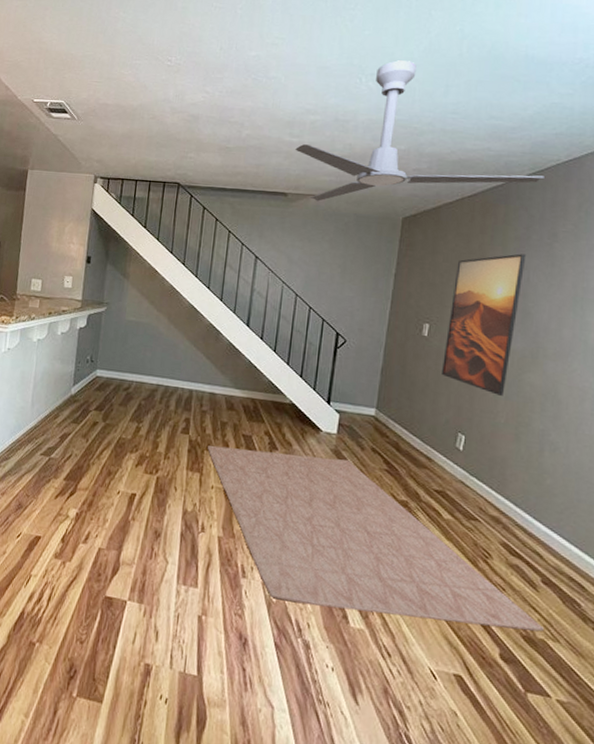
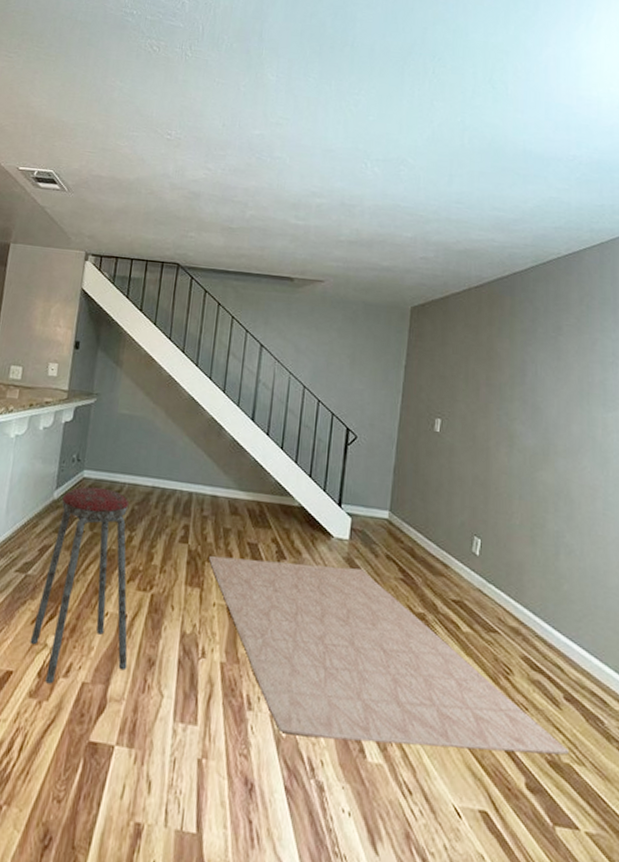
music stool: none [54,384,137,549] -> present [30,487,129,684]
ceiling fan: present [295,60,544,201] -> none [301,147,547,288]
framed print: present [440,253,527,396] -> none [454,346,533,496]

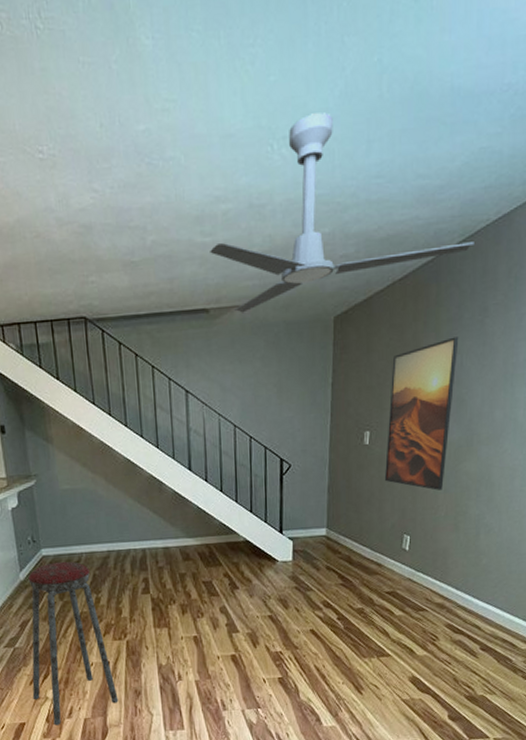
rug: present [209,555,569,756] -> none [171,583,483,721]
ceiling fan: none [301,147,547,288] -> present [210,112,474,313]
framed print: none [454,346,533,496] -> present [384,336,459,491]

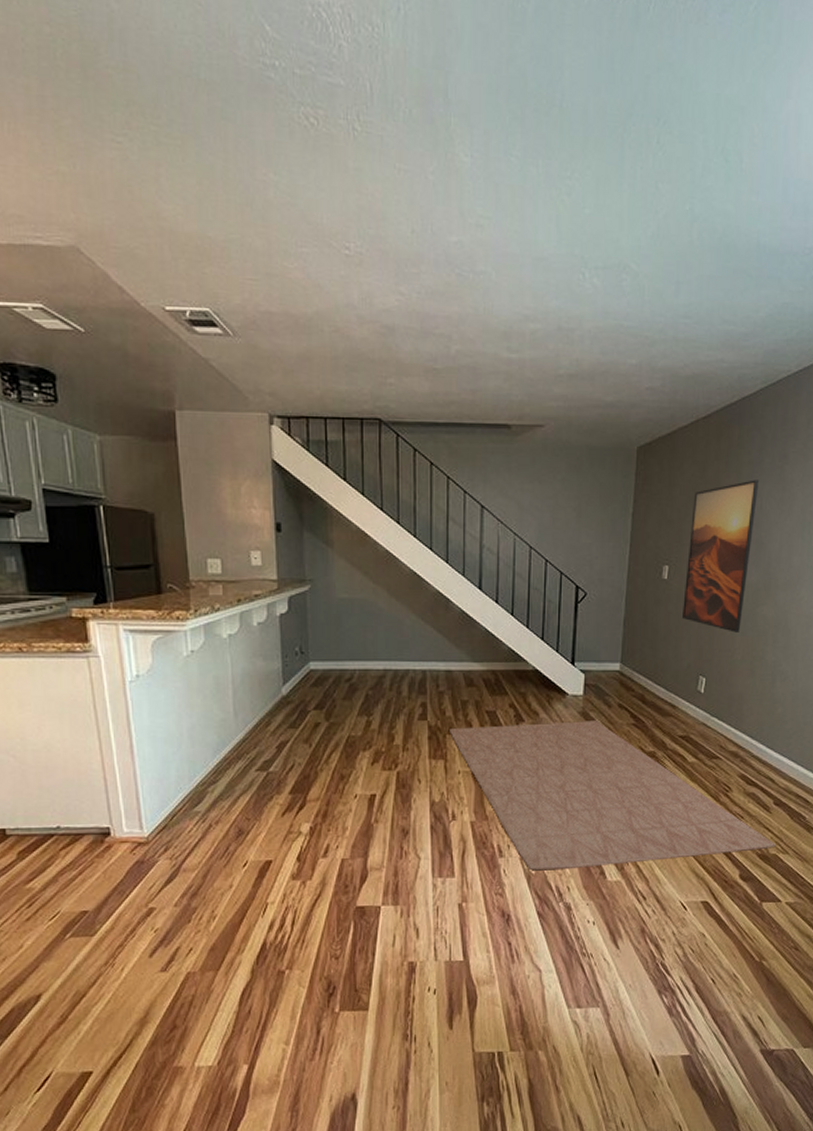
music stool: present [28,561,119,726] -> none [283,677,383,866]
rug: none [171,583,483,721] -> present [450,721,776,871]
ceiling fan: present [210,112,474,313] -> none [515,249,776,433]

